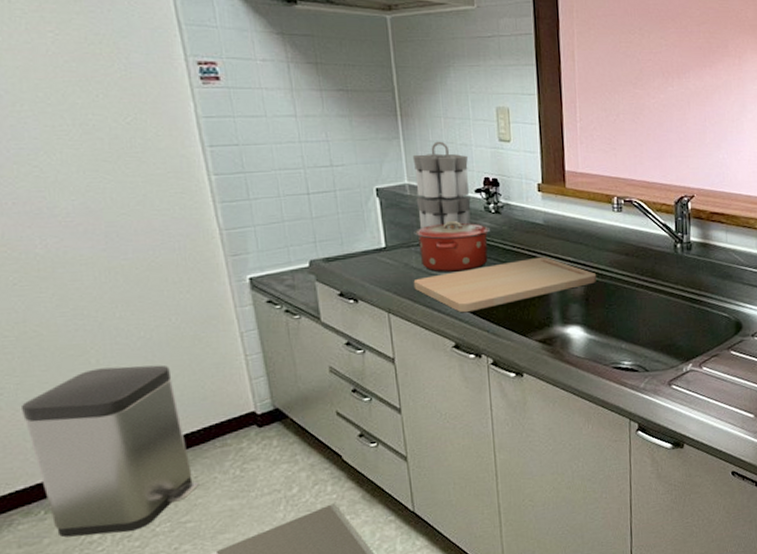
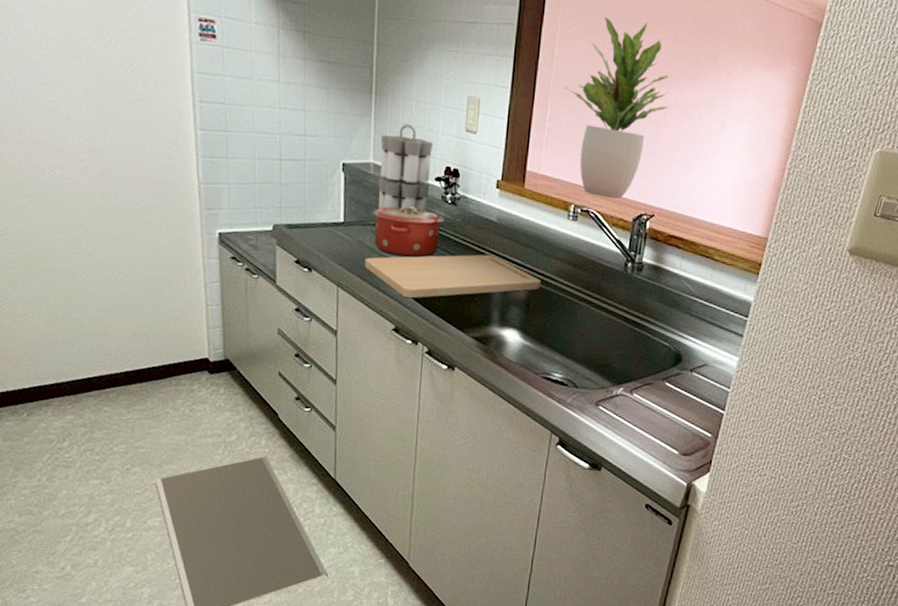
pedal bin: present [20,365,200,538] -> none [18,294,154,446]
potted plant: none [589,19,691,186] -> present [564,17,669,200]

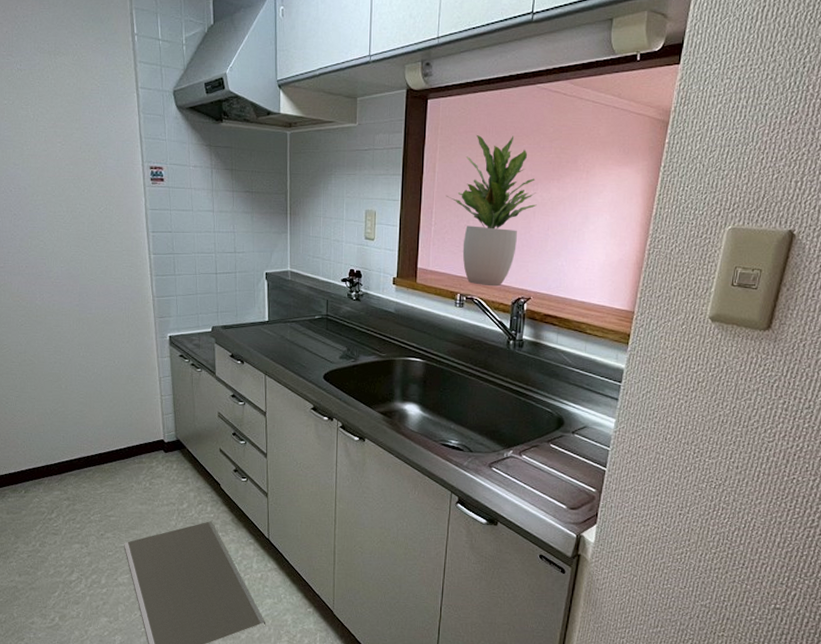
cutting board: present [364,254,542,299] -> none [286,340,436,382]
casserole: present [371,204,445,258] -> none [291,303,351,347]
spice rack: present [378,124,433,212] -> none [295,237,338,308]

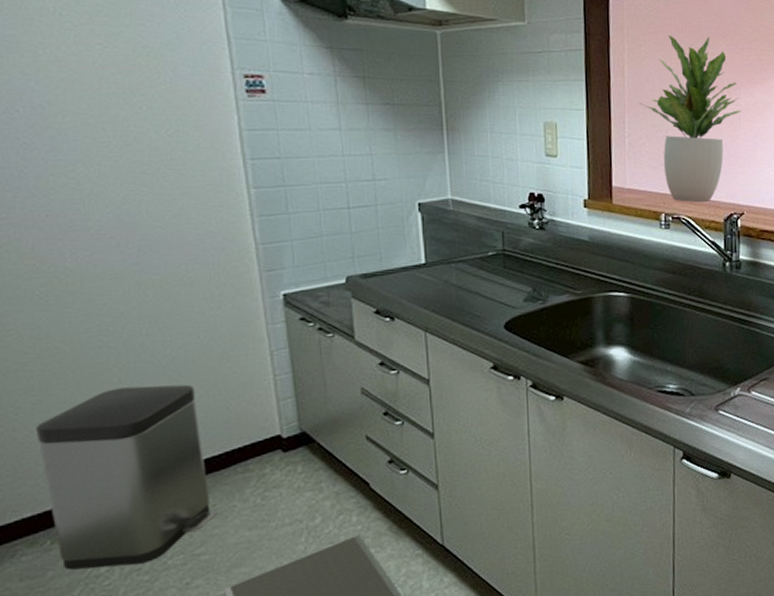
pedal bin: none [17,392,122,516] -> present [35,384,217,570]

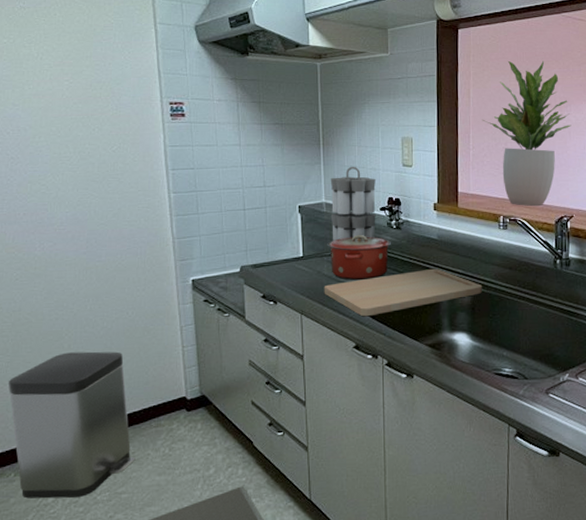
cutting board: none [452,274,643,332] -> present [324,268,483,317]
casserole: none [455,236,535,290] -> present [327,234,392,280]
spice rack: none [457,156,515,244] -> present [330,166,376,241]

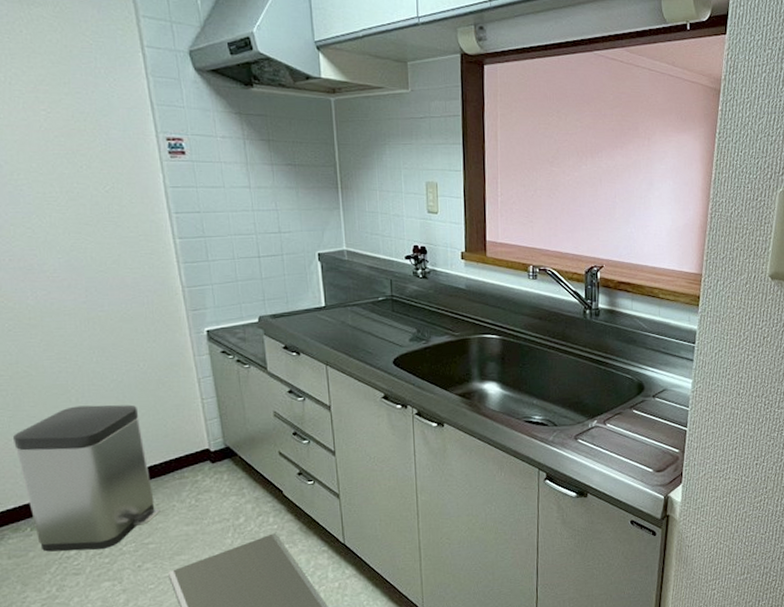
cutting board: present [324,268,483,317] -> none [349,318,513,367]
casserole: present [327,234,392,280] -> none [350,283,419,330]
spice rack: present [330,166,376,241] -> none [350,212,401,290]
potted plant: present [482,61,572,207] -> none [510,102,603,257]

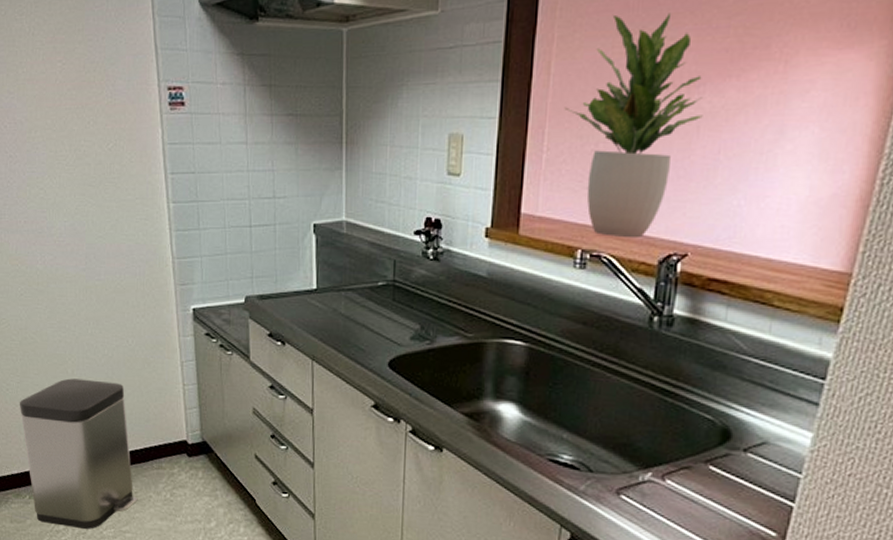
potted plant: none [510,102,603,257] -> present [564,13,703,239]

